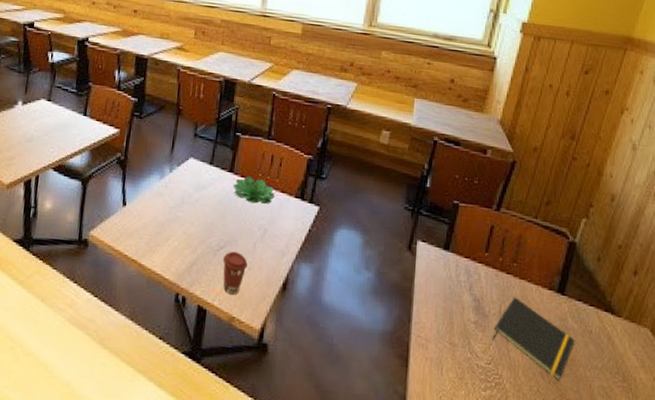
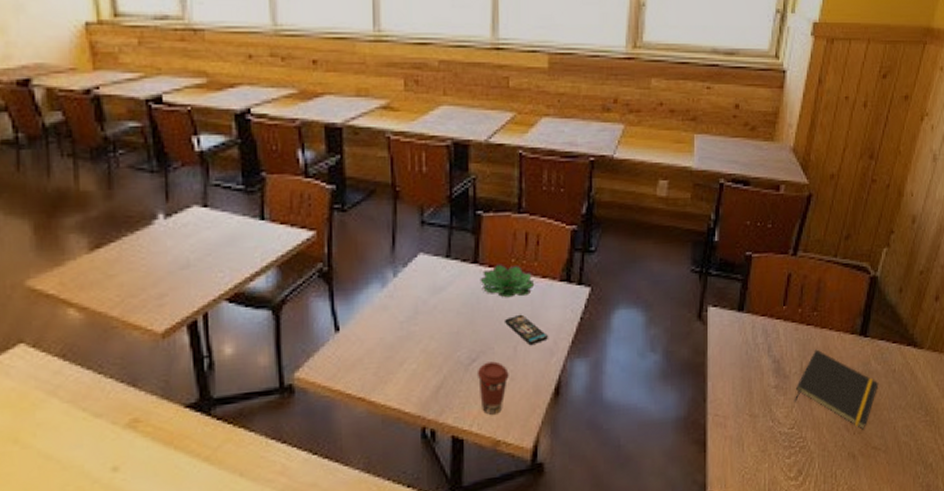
smartphone: none [249,218,281,245] -> present [505,314,548,346]

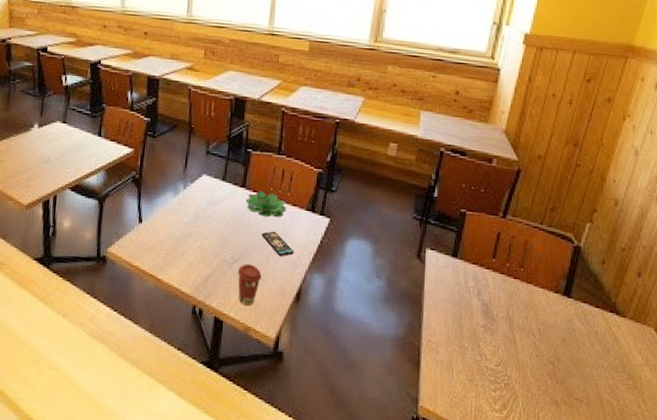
notepad: present [794,349,879,430] -> none [500,300,581,380]

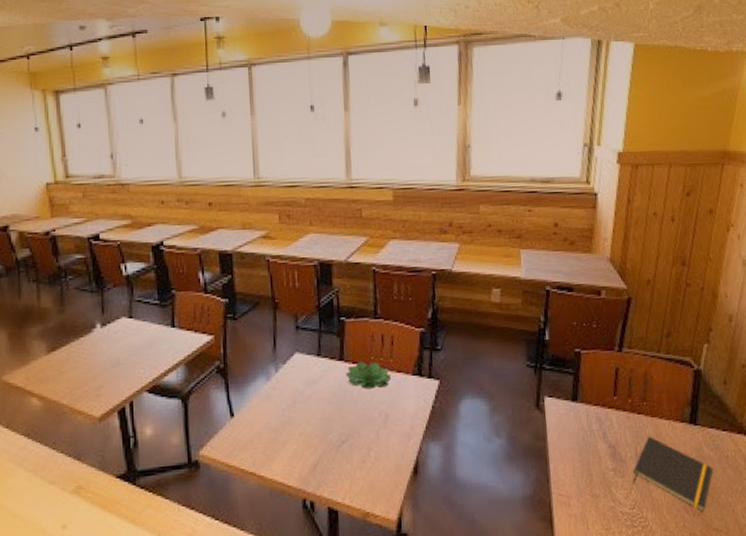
coffee cup: present [237,264,262,306] -> none [346,443,374,490]
smartphone: present [262,231,294,257] -> none [368,403,405,430]
notepad: none [500,300,581,380] -> present [632,436,713,512]

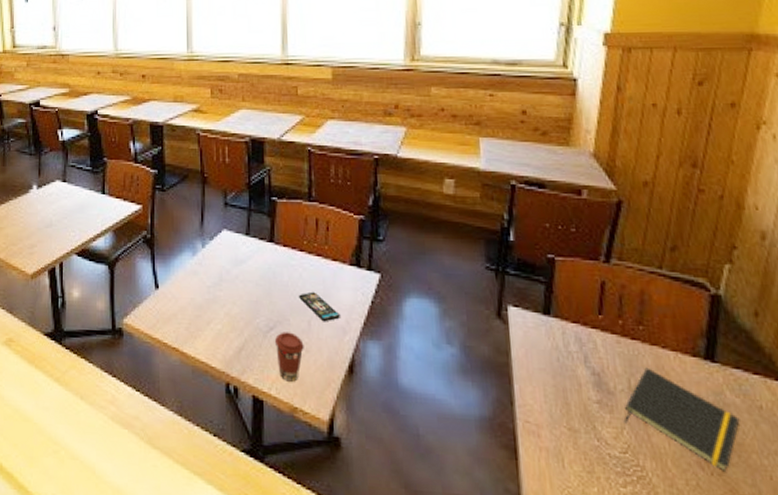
succulent plant: present [345,361,392,390] -> none [275,244,326,276]
coffee cup: none [346,443,374,490] -> present [274,332,304,382]
smartphone: none [368,403,405,430] -> present [299,291,340,322]

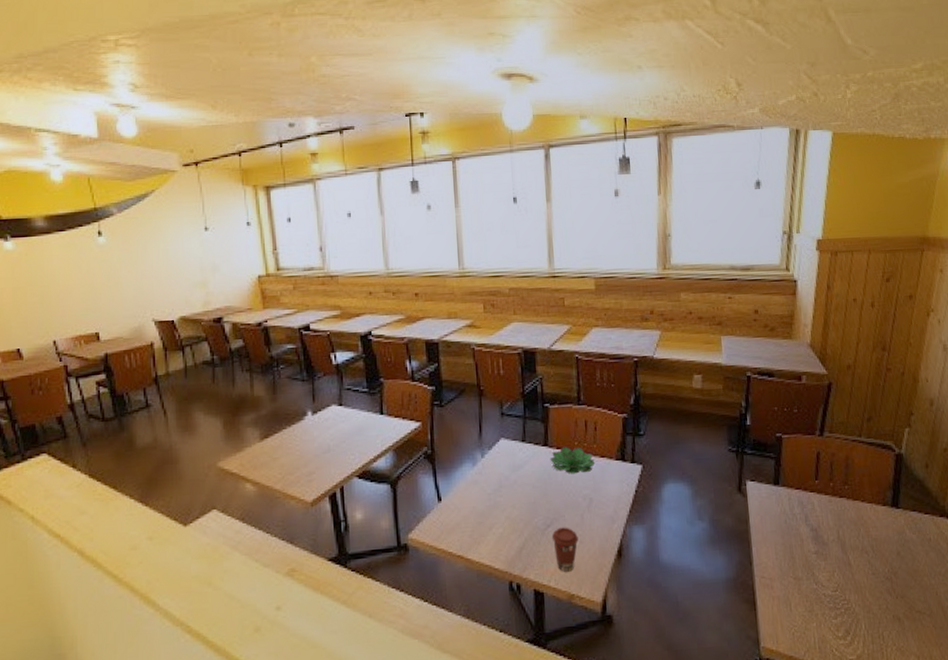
succulent plant: none [275,244,326,276] -> present [550,446,595,474]
smartphone: present [299,291,340,322] -> none [572,487,609,514]
notepad: present [623,367,740,472] -> none [834,519,916,594]

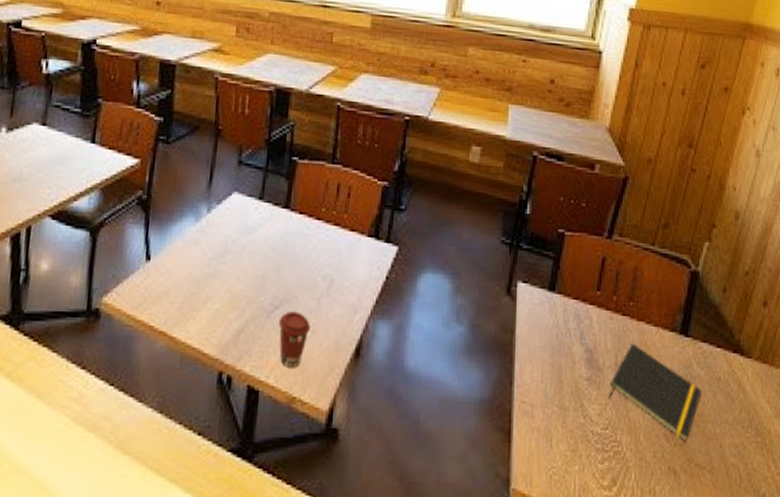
succulent plant: present [550,446,595,474] -> none [289,212,343,247]
notepad: none [834,519,916,594] -> present [608,343,702,442]

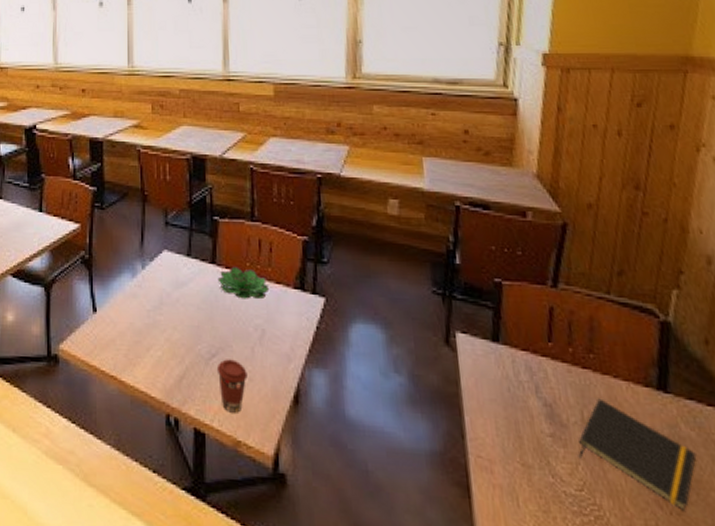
succulent plant: none [289,212,343,247] -> present [217,266,270,299]

